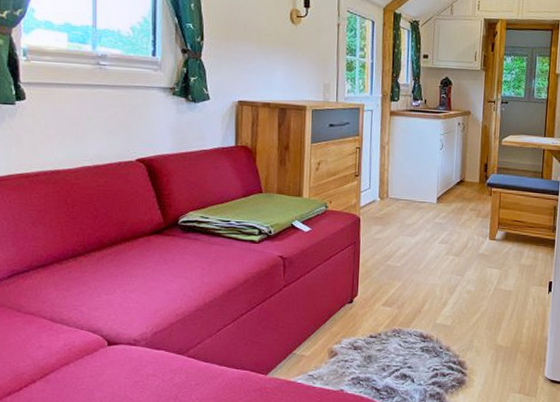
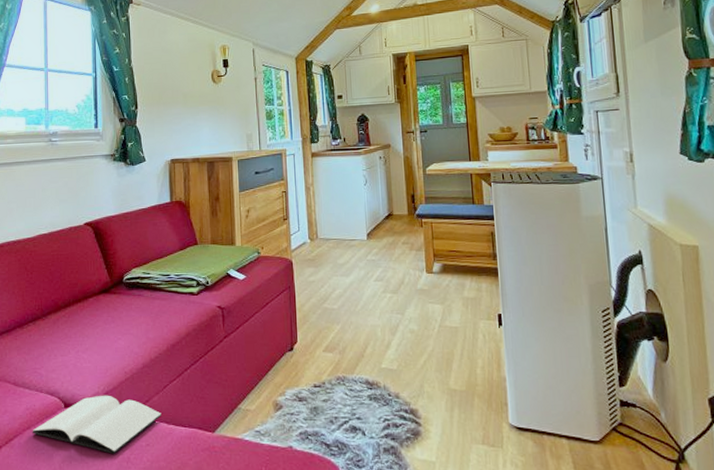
book: none [71,335,213,391] -> present [32,395,161,454]

